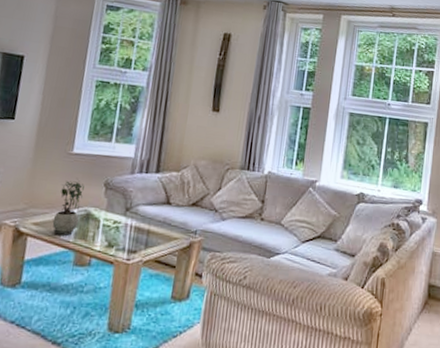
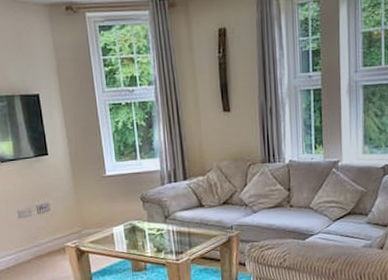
potted plant: present [52,177,84,235] -> none [105,197,128,248]

